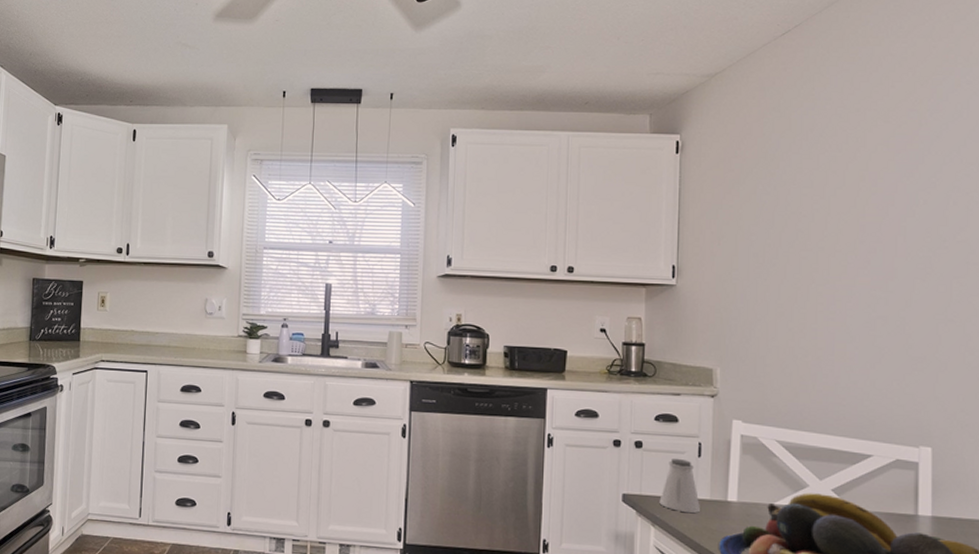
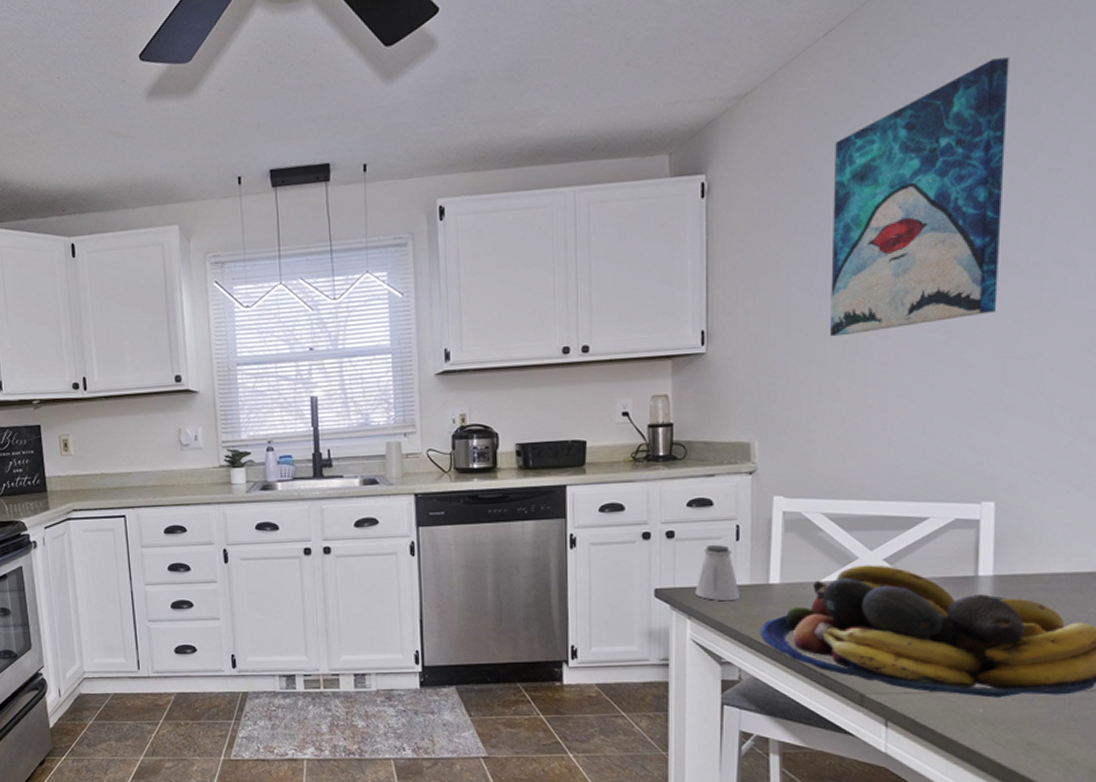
wall art: none [785,70,935,284] -> present [830,57,1009,337]

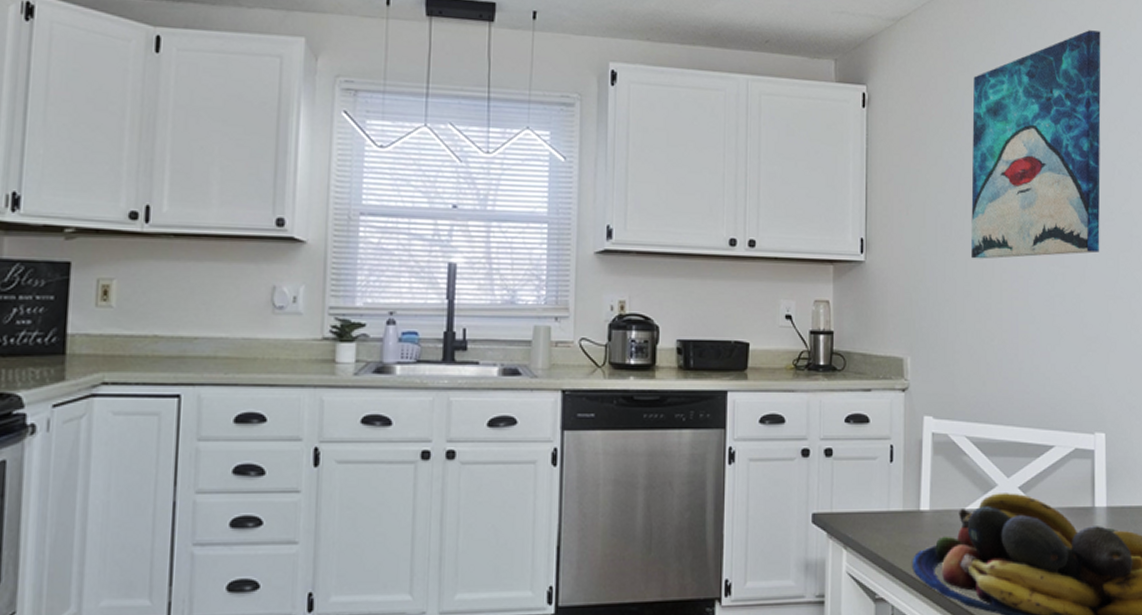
saltshaker: present [695,544,741,601] -> none [851,465,894,529]

